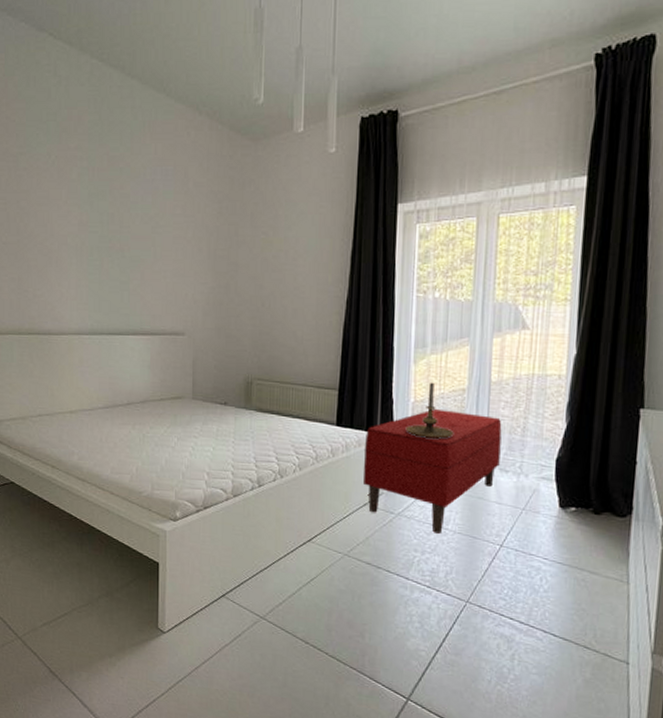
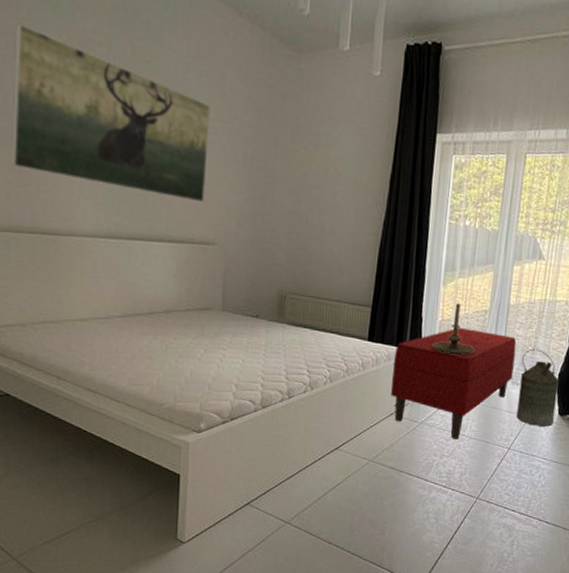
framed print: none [13,150,176,294] -> present [10,23,210,202]
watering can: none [507,430,557,521] -> present [516,349,559,427]

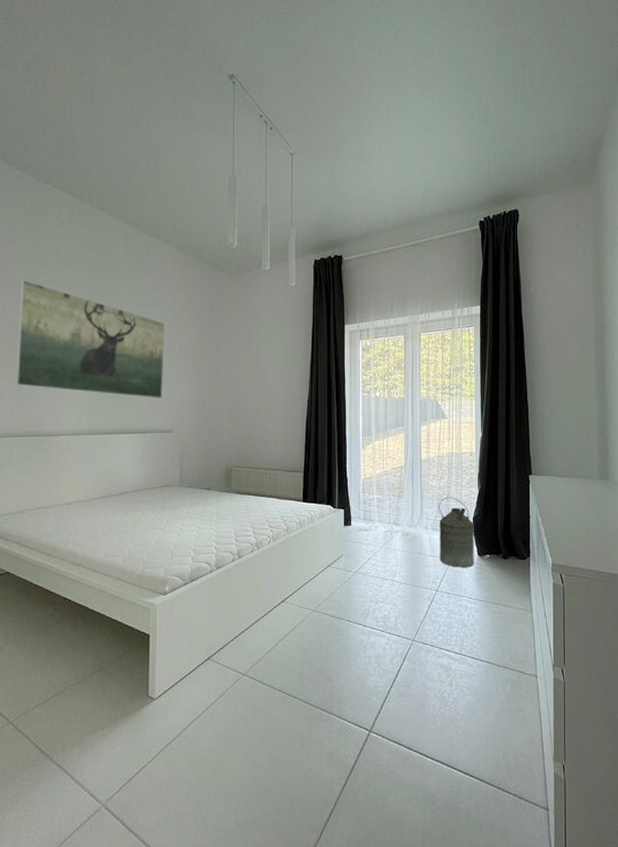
bench: present [391,327,517,439] -> none [325,483,432,585]
candle holder: present [432,303,475,355] -> none [358,462,396,507]

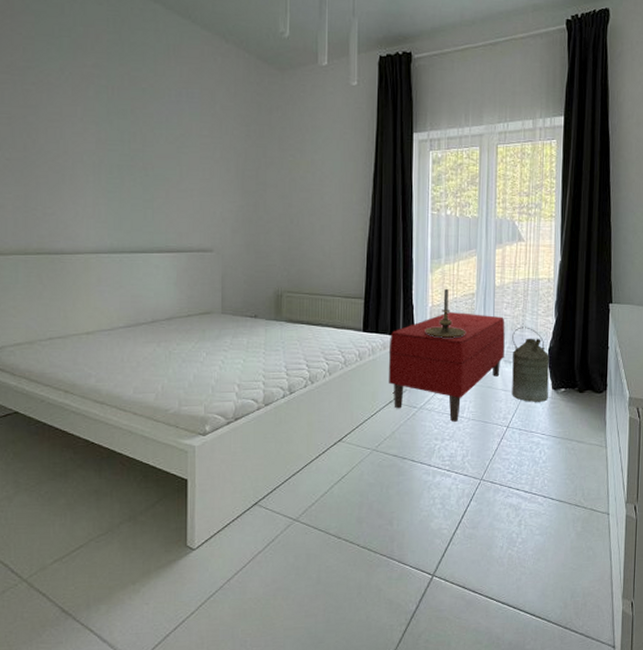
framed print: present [14,279,165,398] -> none [18,64,203,212]
bench: none [325,483,432,585] -> present [388,311,505,422]
candle holder: none [358,462,396,507] -> present [425,288,466,338]

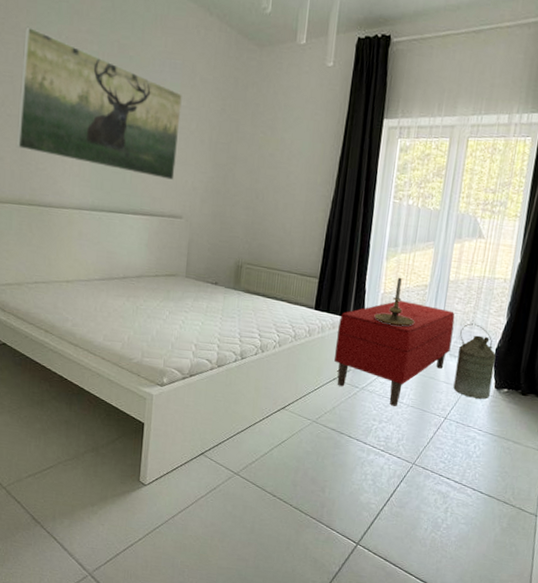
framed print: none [18,64,203,212] -> present [16,26,182,180]

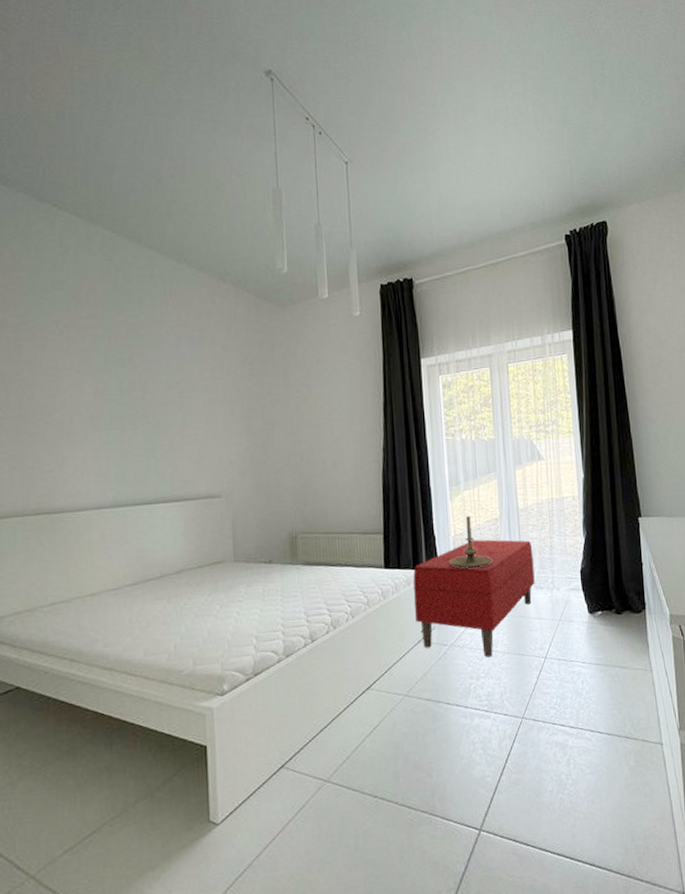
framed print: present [16,26,182,180] -> none [13,320,207,458]
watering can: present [453,323,496,399] -> none [541,549,585,629]

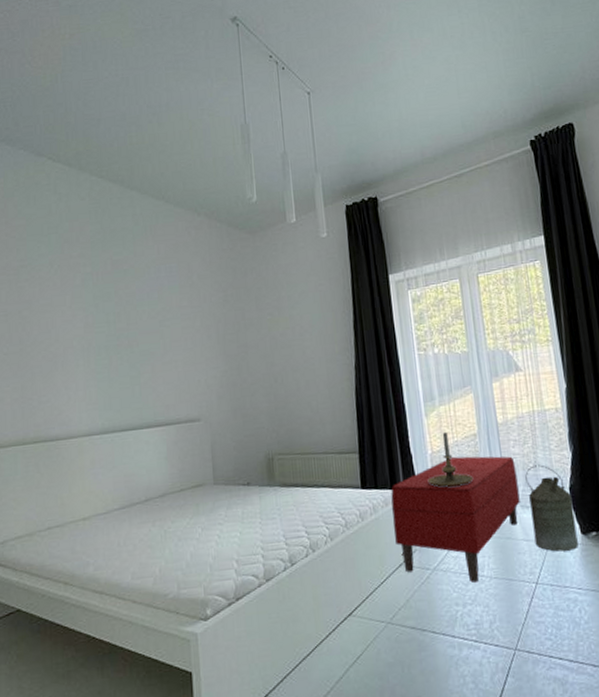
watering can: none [541,549,585,629] -> present [525,465,578,552]

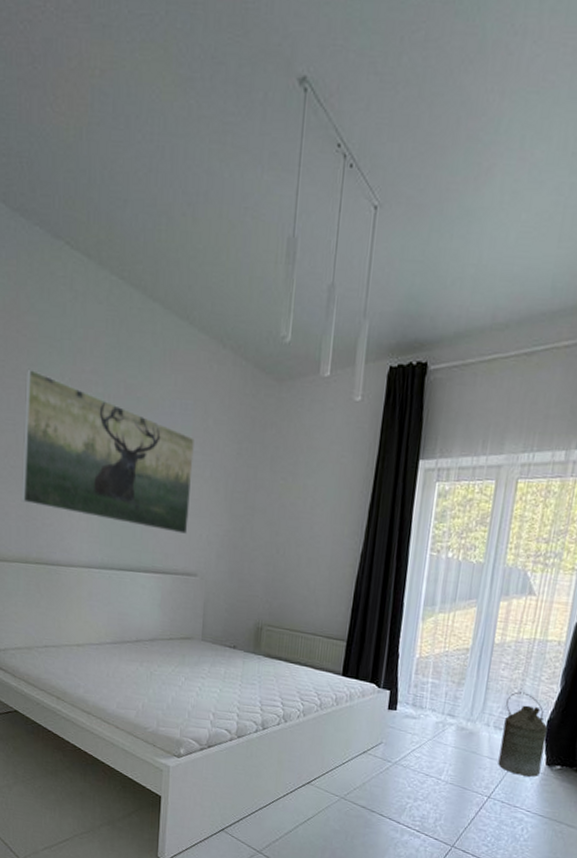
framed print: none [15,263,186,386] -> present [21,368,194,534]
bench: present [390,456,520,583] -> none [364,665,501,783]
candle holder: present [427,431,474,487] -> none [408,639,455,695]

